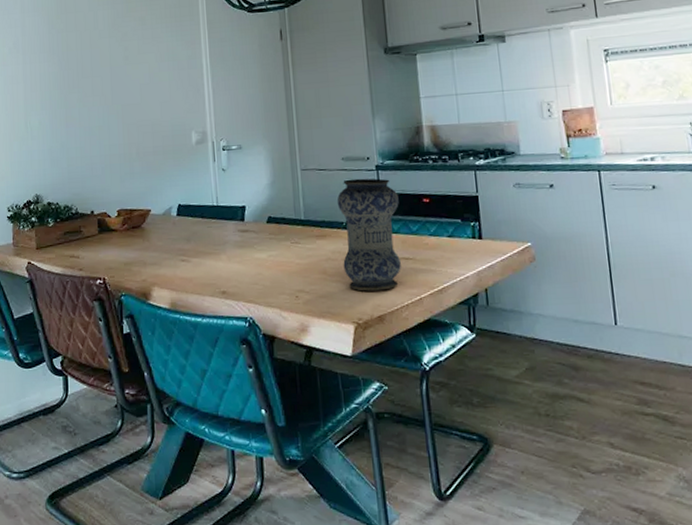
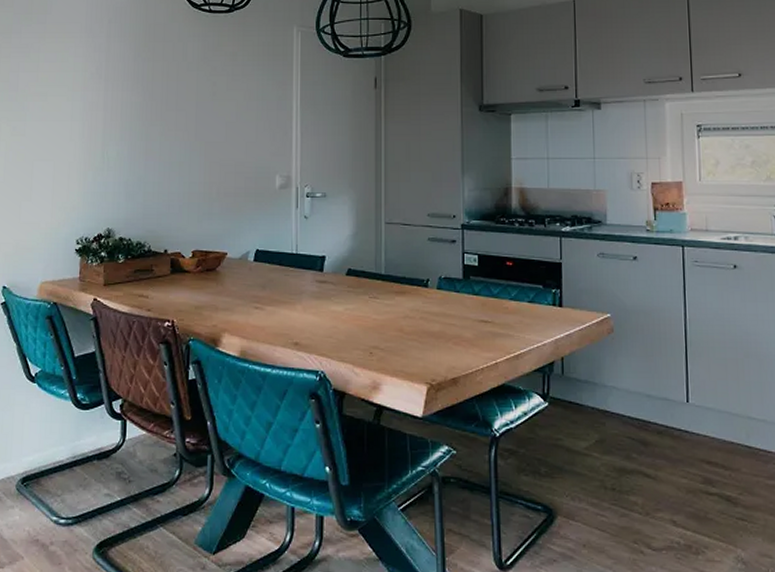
vase: present [336,178,401,291] -> none [419,236,482,352]

